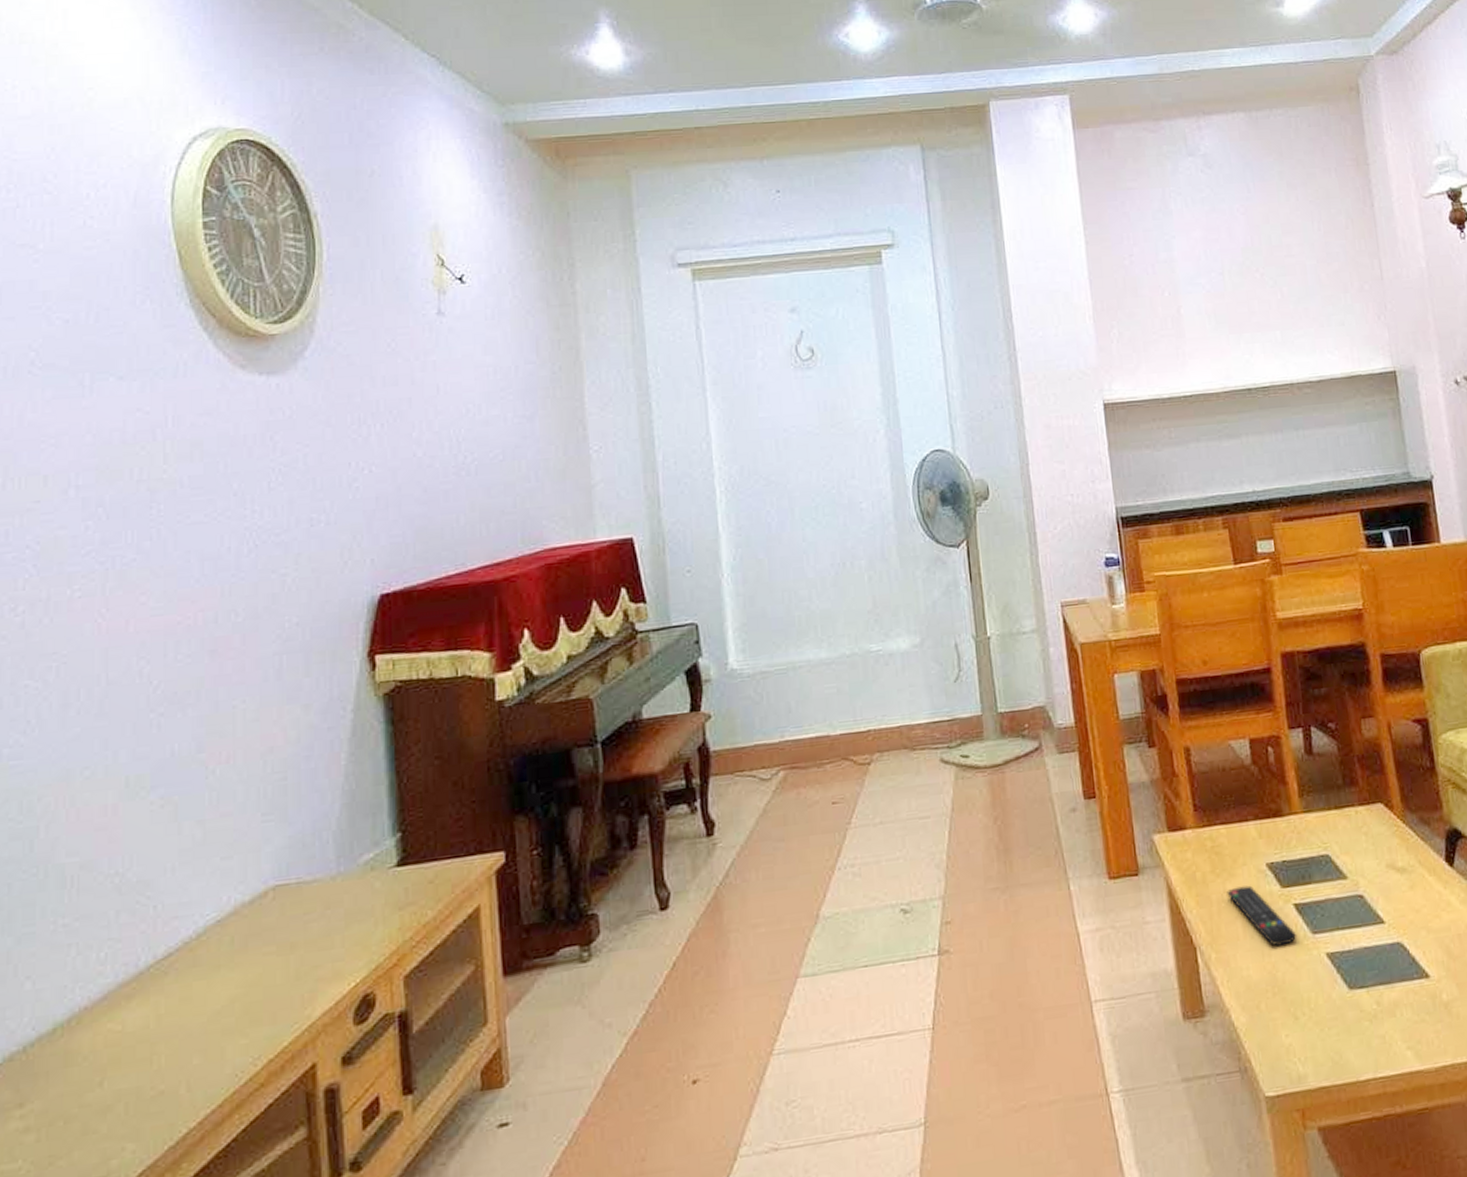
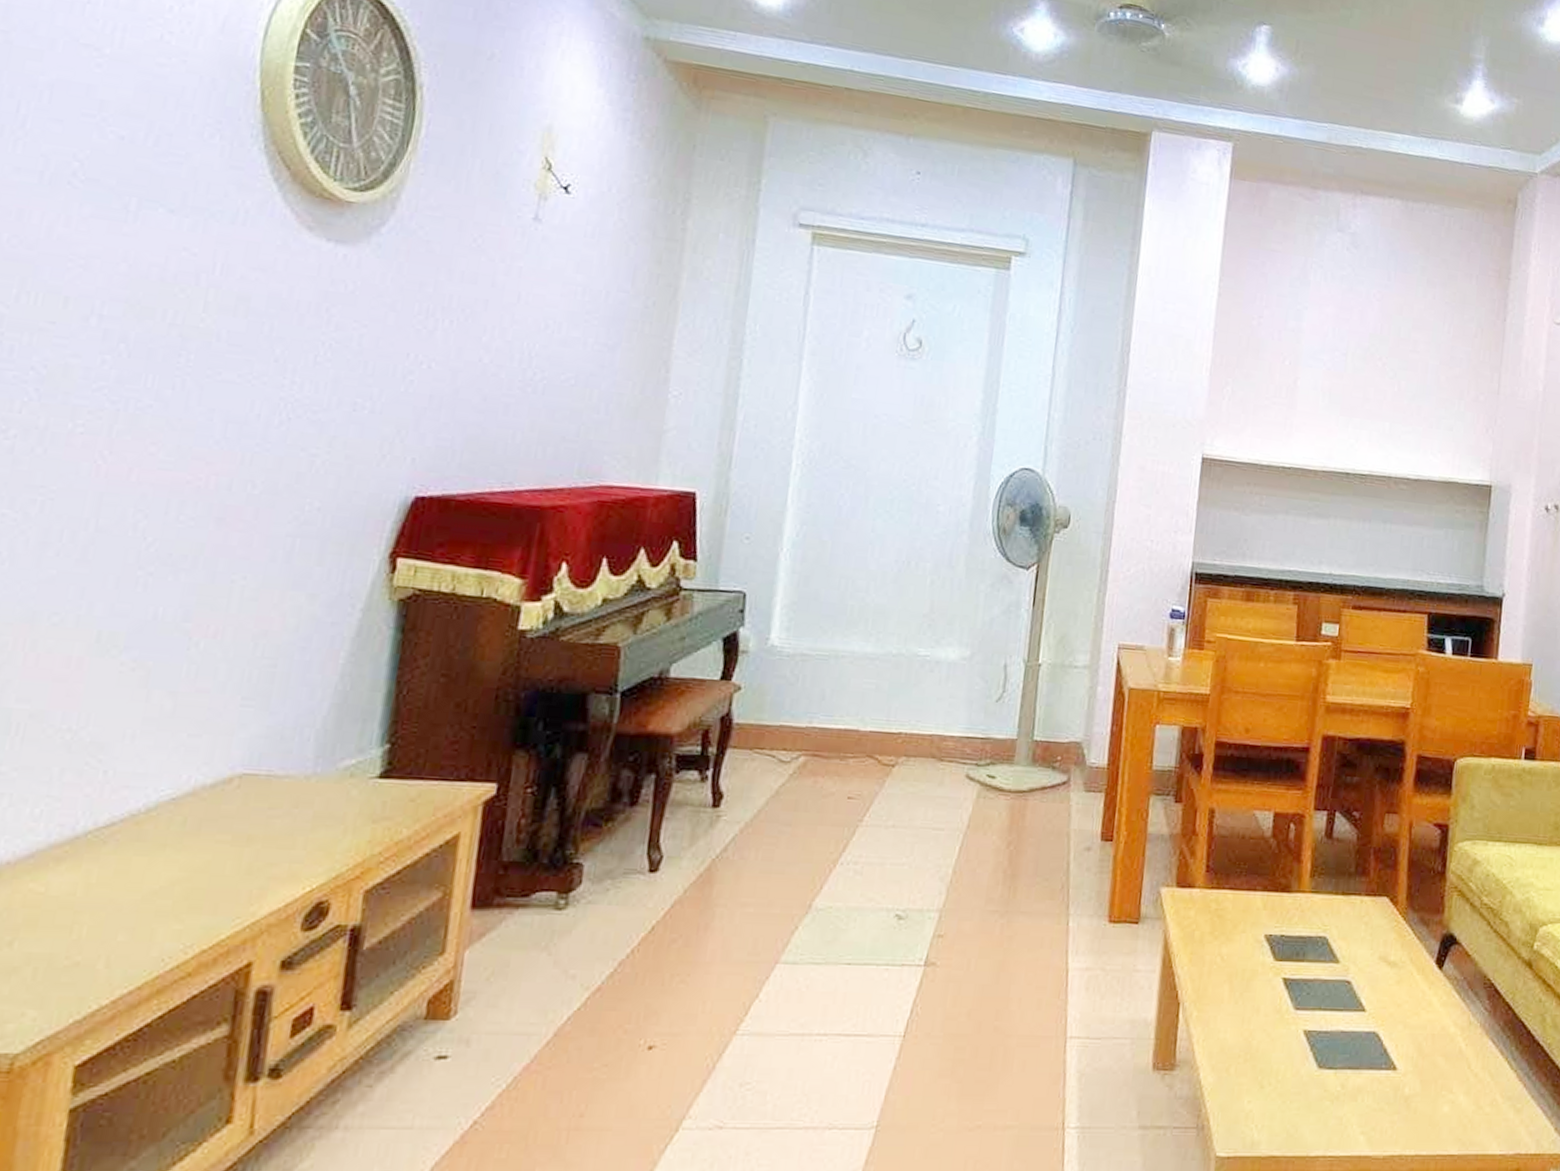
remote control: present [1227,885,1298,947] -> none [1220,952,1280,1016]

